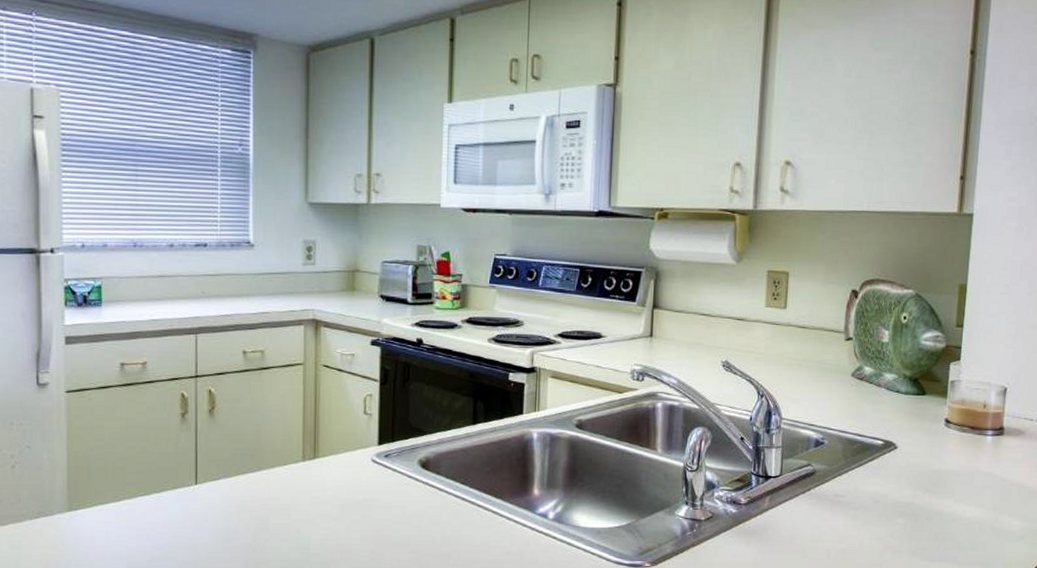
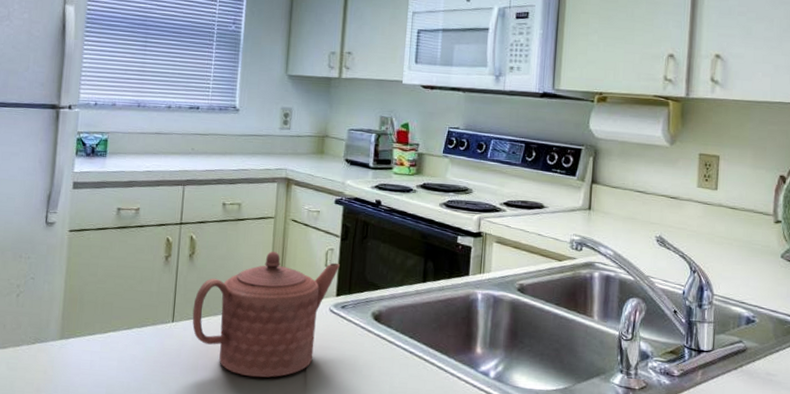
teapot: none [218,400,380,537] -> present [192,251,340,378]

